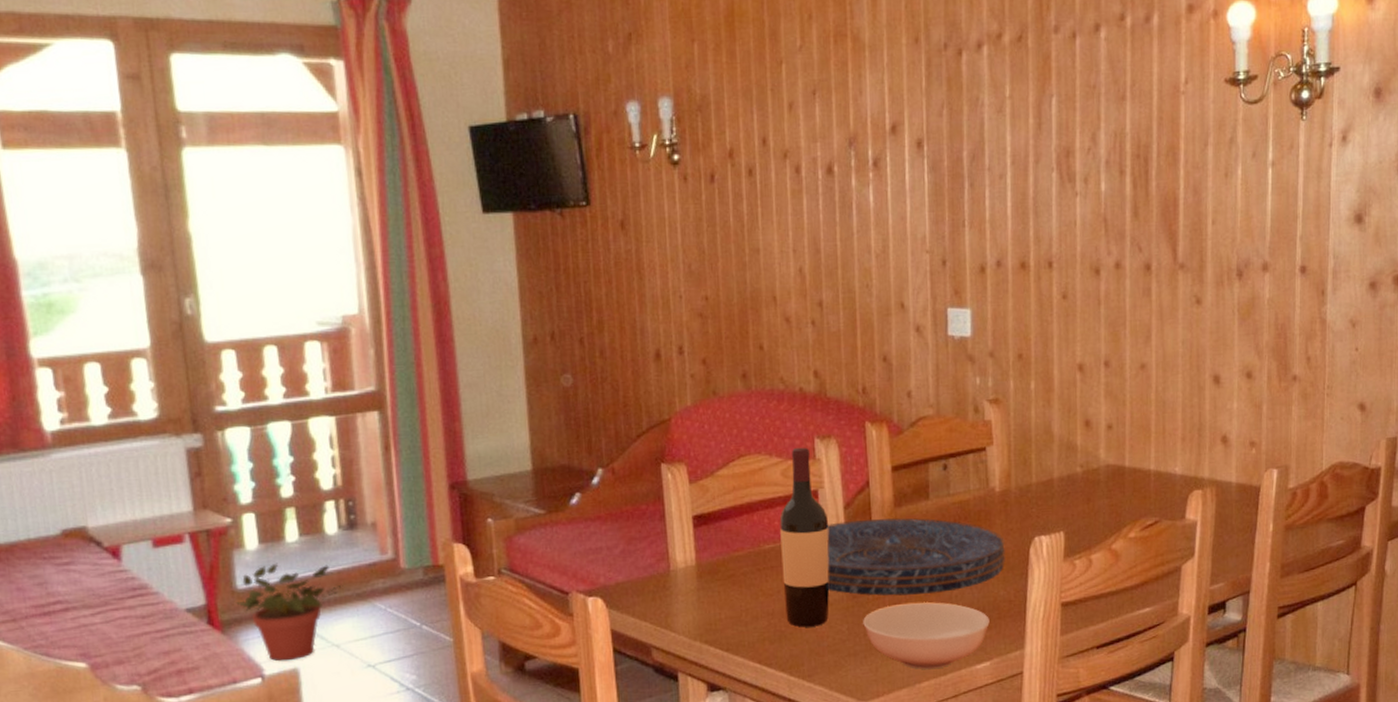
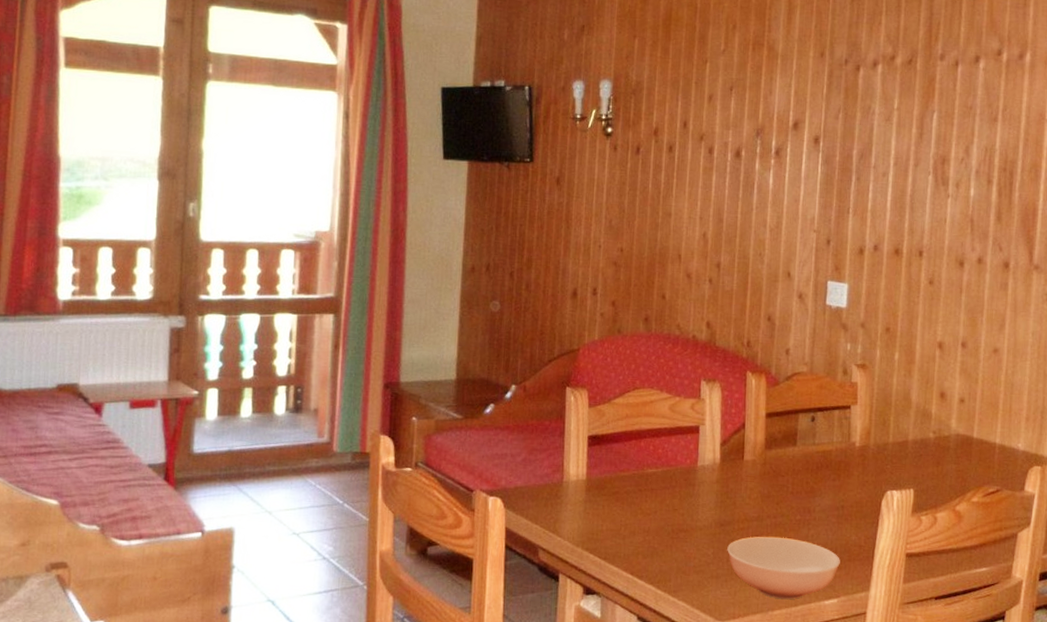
potted plant: present [236,562,343,661] -> none [190,434,283,521]
wine bottle: present [779,447,829,628] -> none [660,386,706,547]
placemat: present [827,518,1005,596] -> none [698,457,860,531]

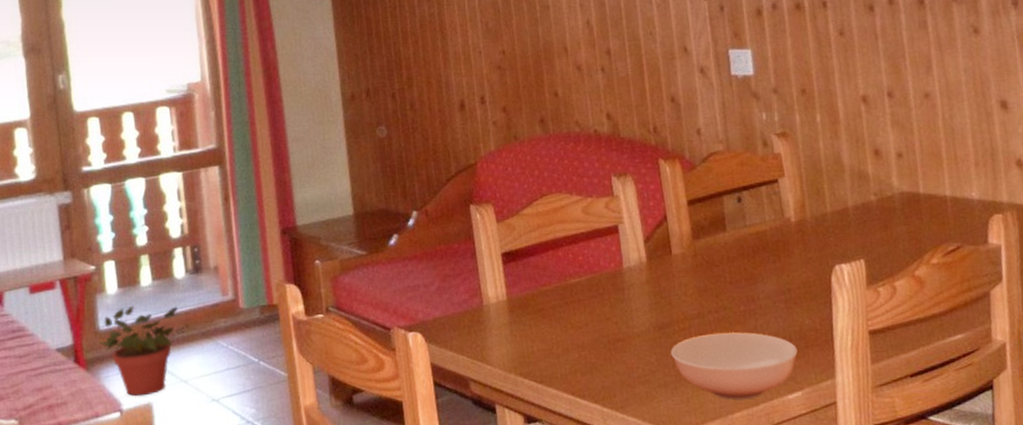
potted plant: none [190,434,283,521] -> present [98,305,190,396]

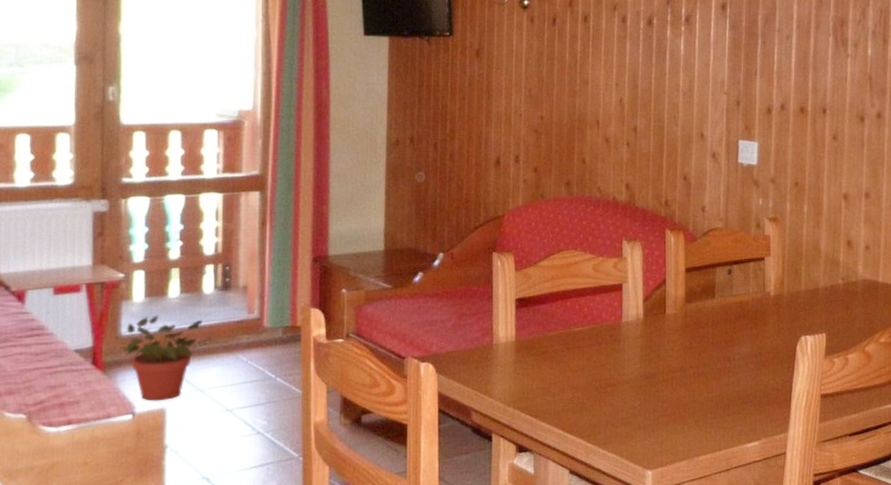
bowl: present [671,332,798,400] -> none [653,387,760,445]

